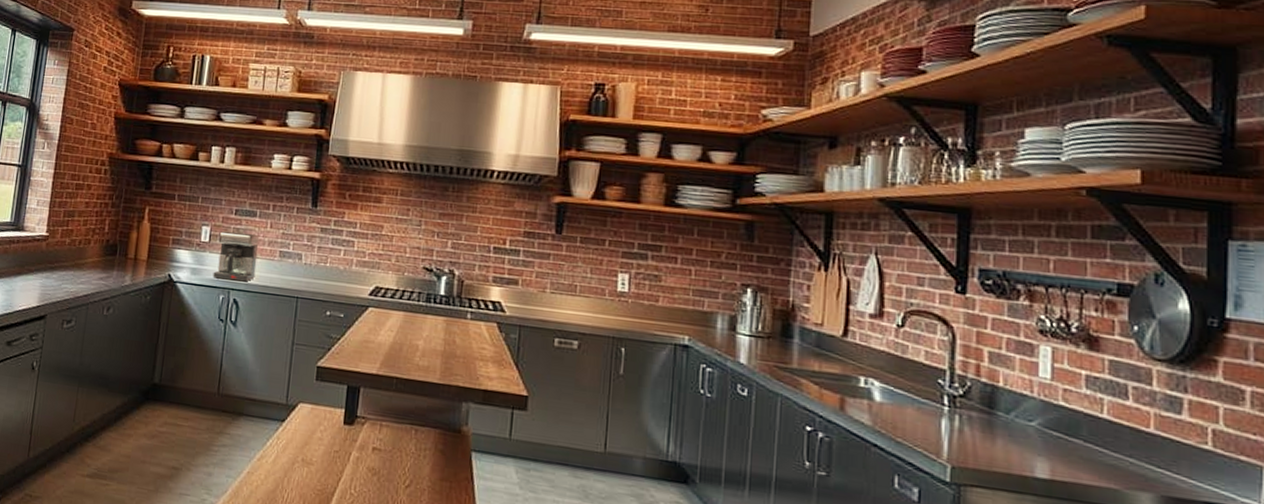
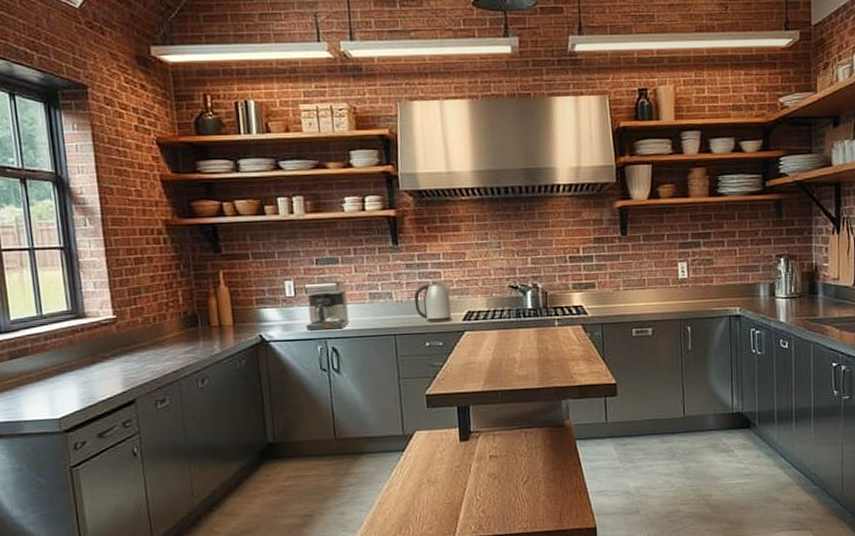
kettle: none [322,251,362,294] -> present [414,282,452,323]

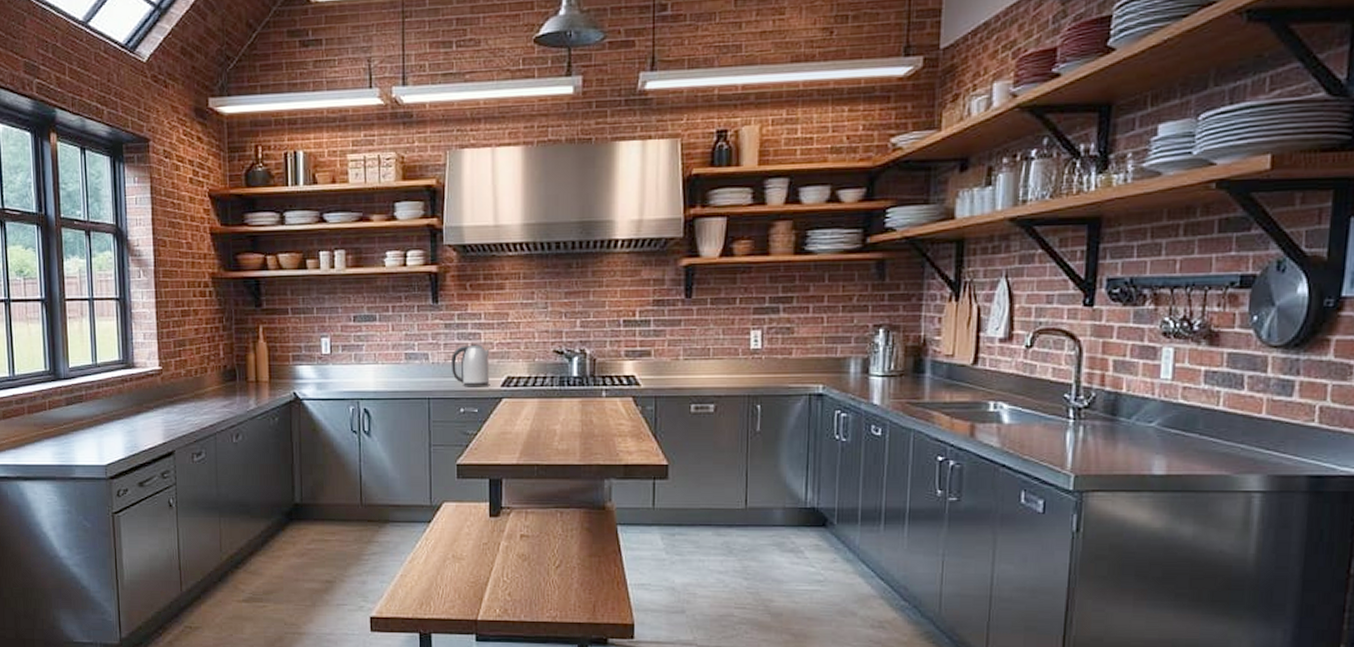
coffee maker: present [304,280,350,331] -> none [339,339,383,390]

